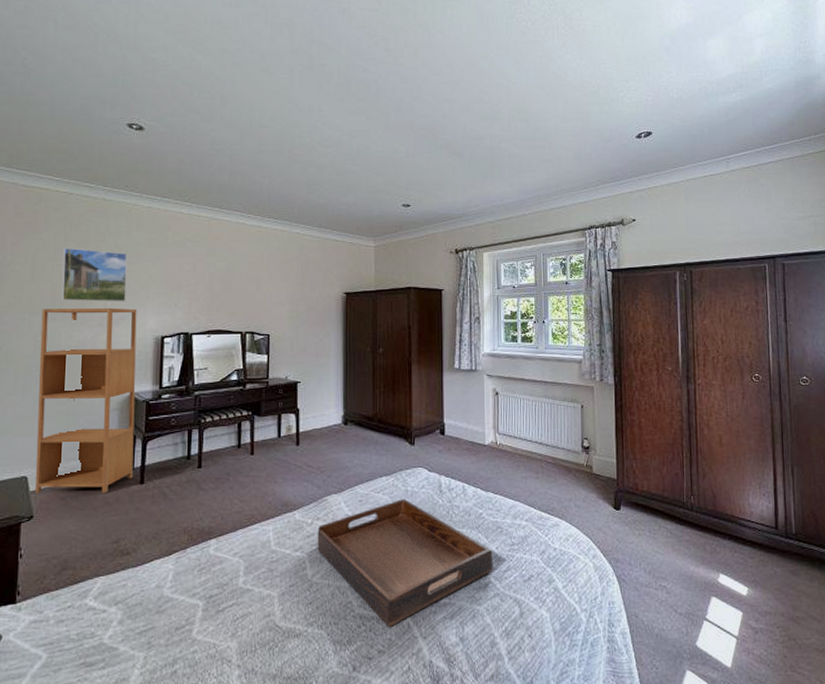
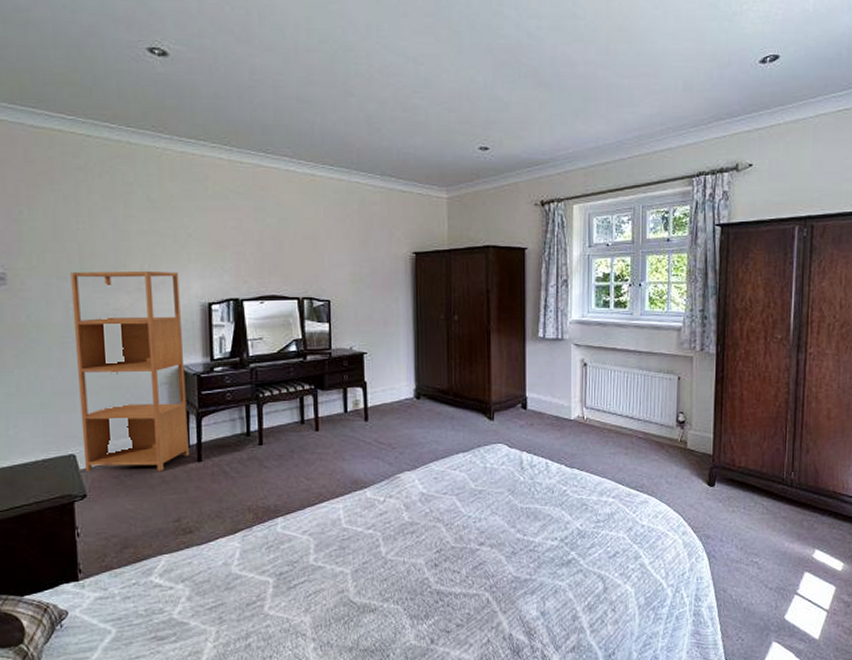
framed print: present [62,247,128,302] -> none [87,200,165,265]
serving tray: present [317,499,493,628] -> none [390,476,576,603]

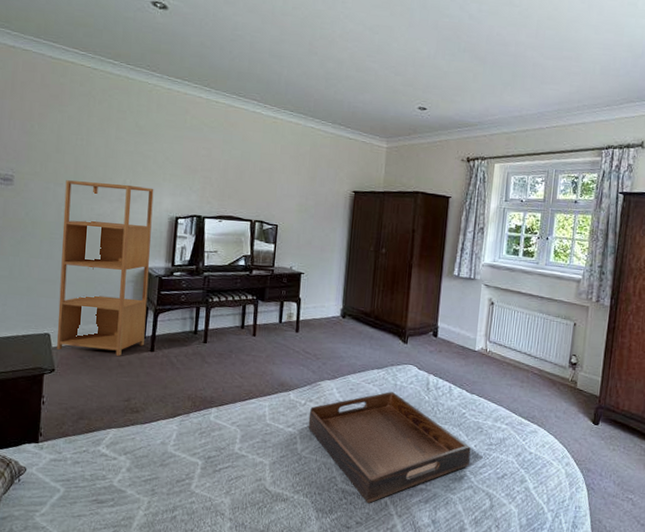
serving tray: none [390,476,576,603] -> present [308,392,471,504]

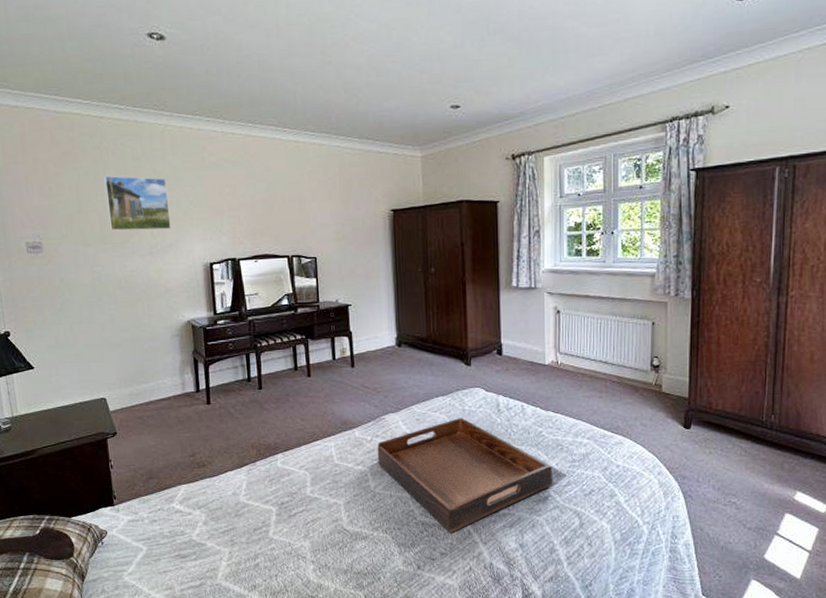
bookshelf: present [57,180,154,356] -> none [93,235,200,414]
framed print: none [84,122,147,181] -> present [104,175,171,231]

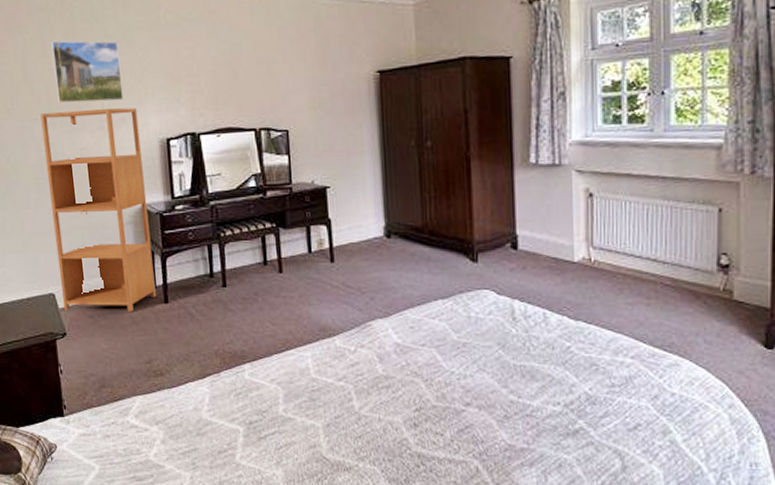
bookshelf: none [93,235,200,414] -> present [40,107,156,312]
serving tray: present [377,418,552,534] -> none [362,327,585,470]

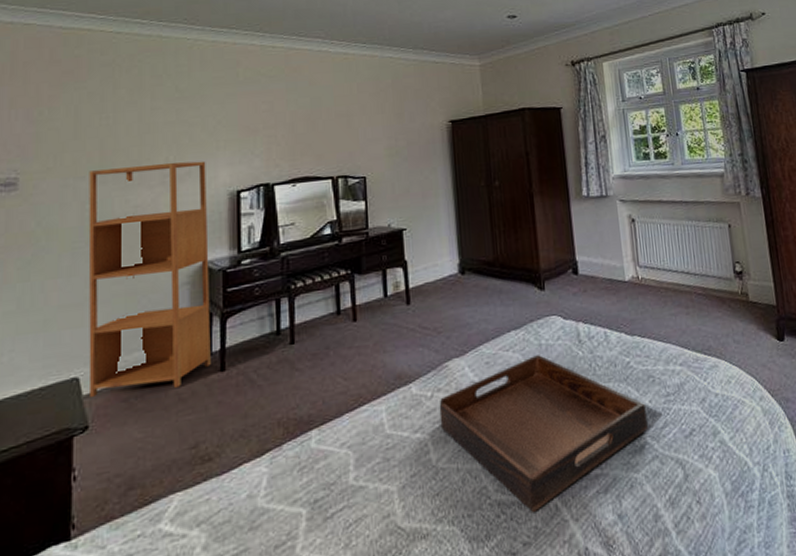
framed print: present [51,40,124,104] -> none [112,95,192,160]
serving tray: none [362,327,585,470] -> present [439,355,648,514]

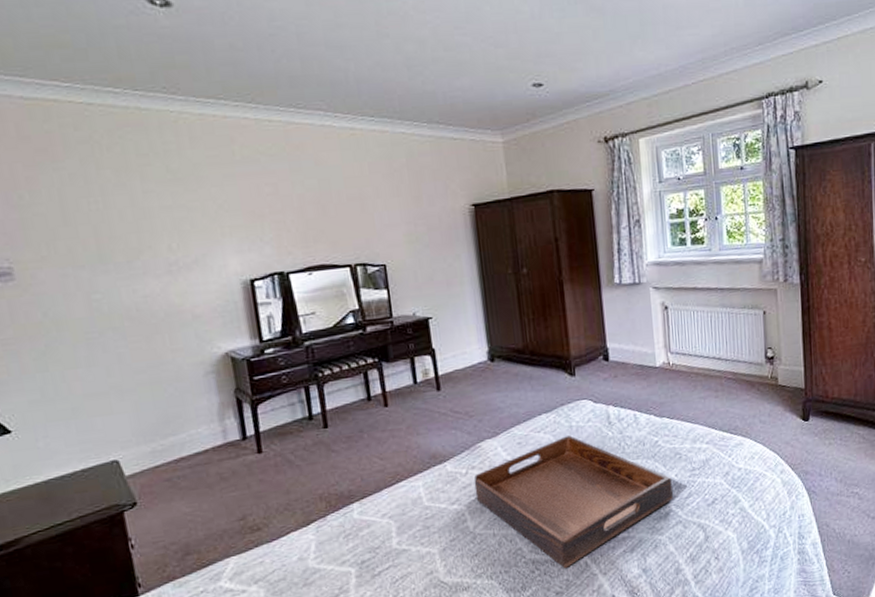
bookshelf: present [88,161,211,398] -> none [88,248,247,478]

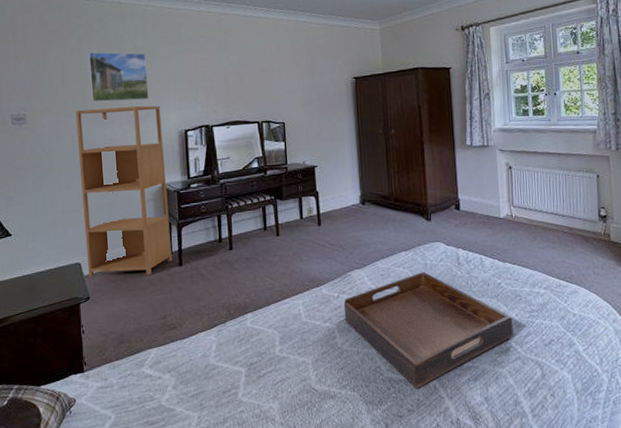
bookshelf: none [88,248,247,478] -> present [75,105,172,278]
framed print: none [97,177,196,248] -> present [88,51,149,103]

